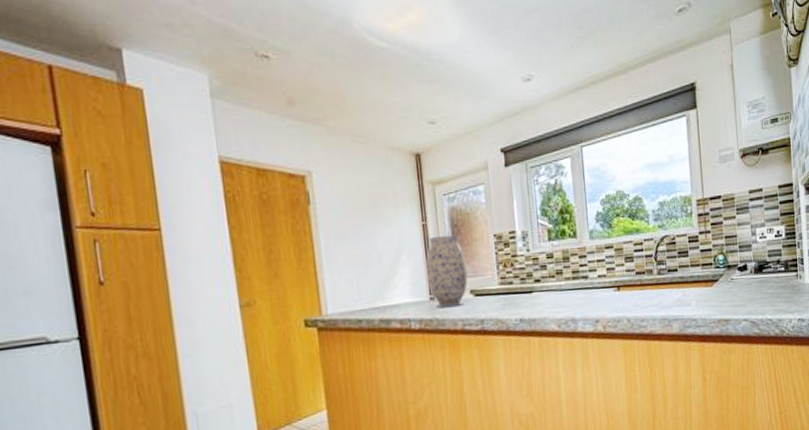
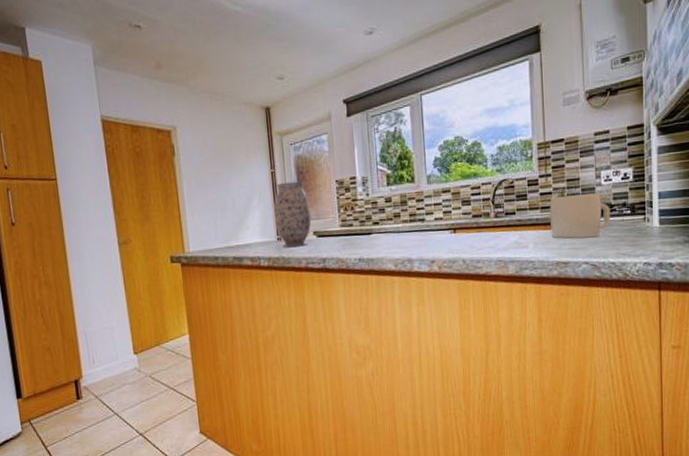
mug: none [710,250,767,297] -> present [549,193,611,239]

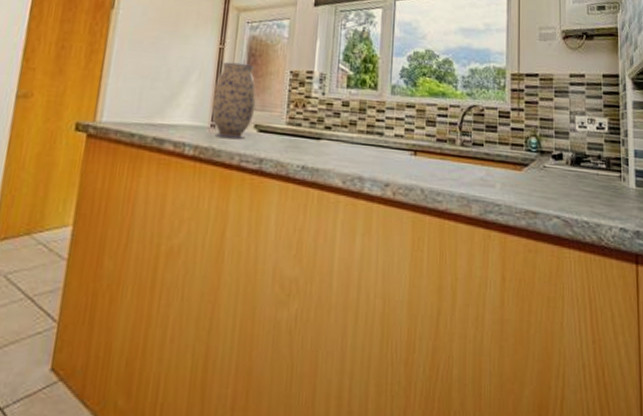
mug: present [549,193,611,239] -> none [519,134,585,189]

